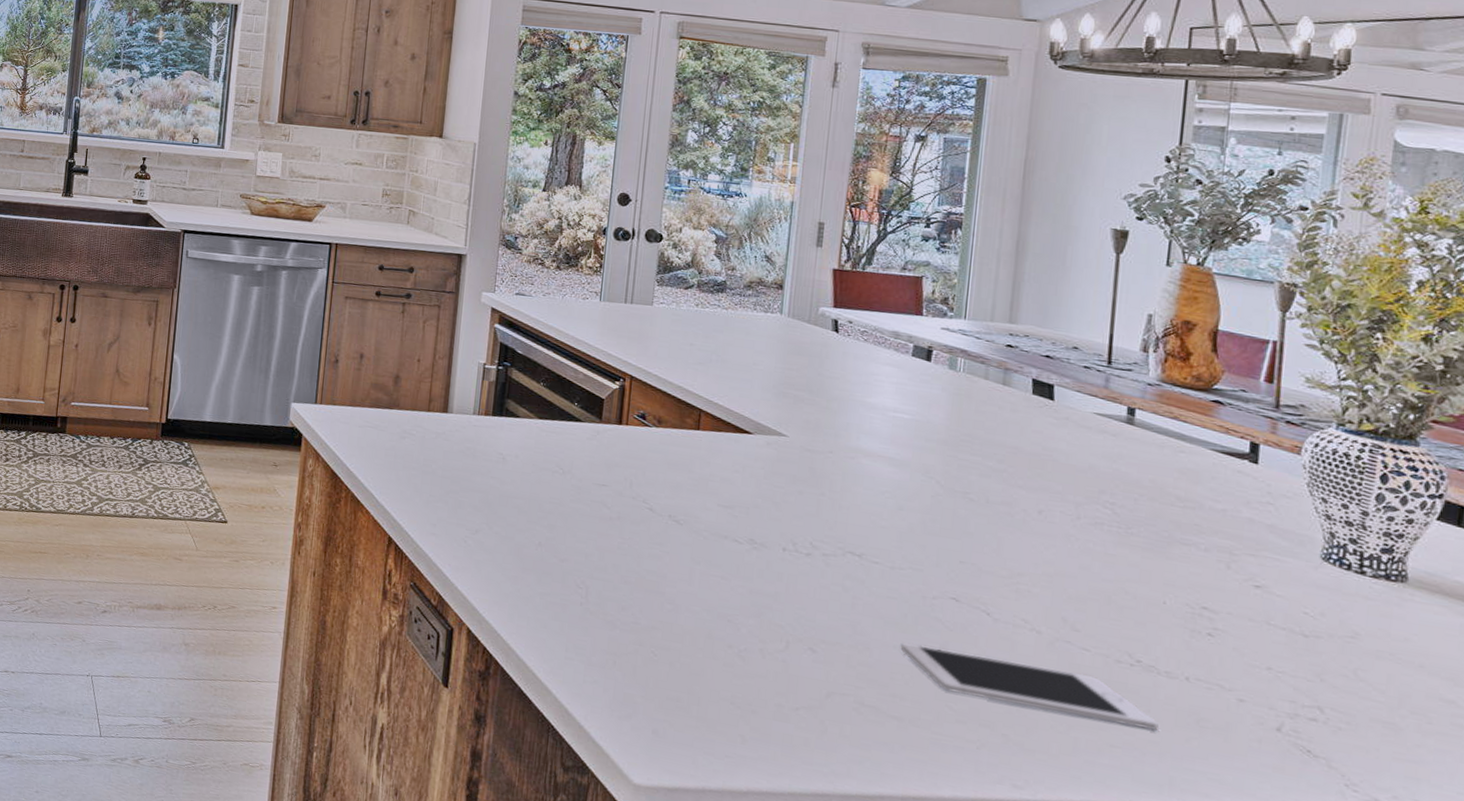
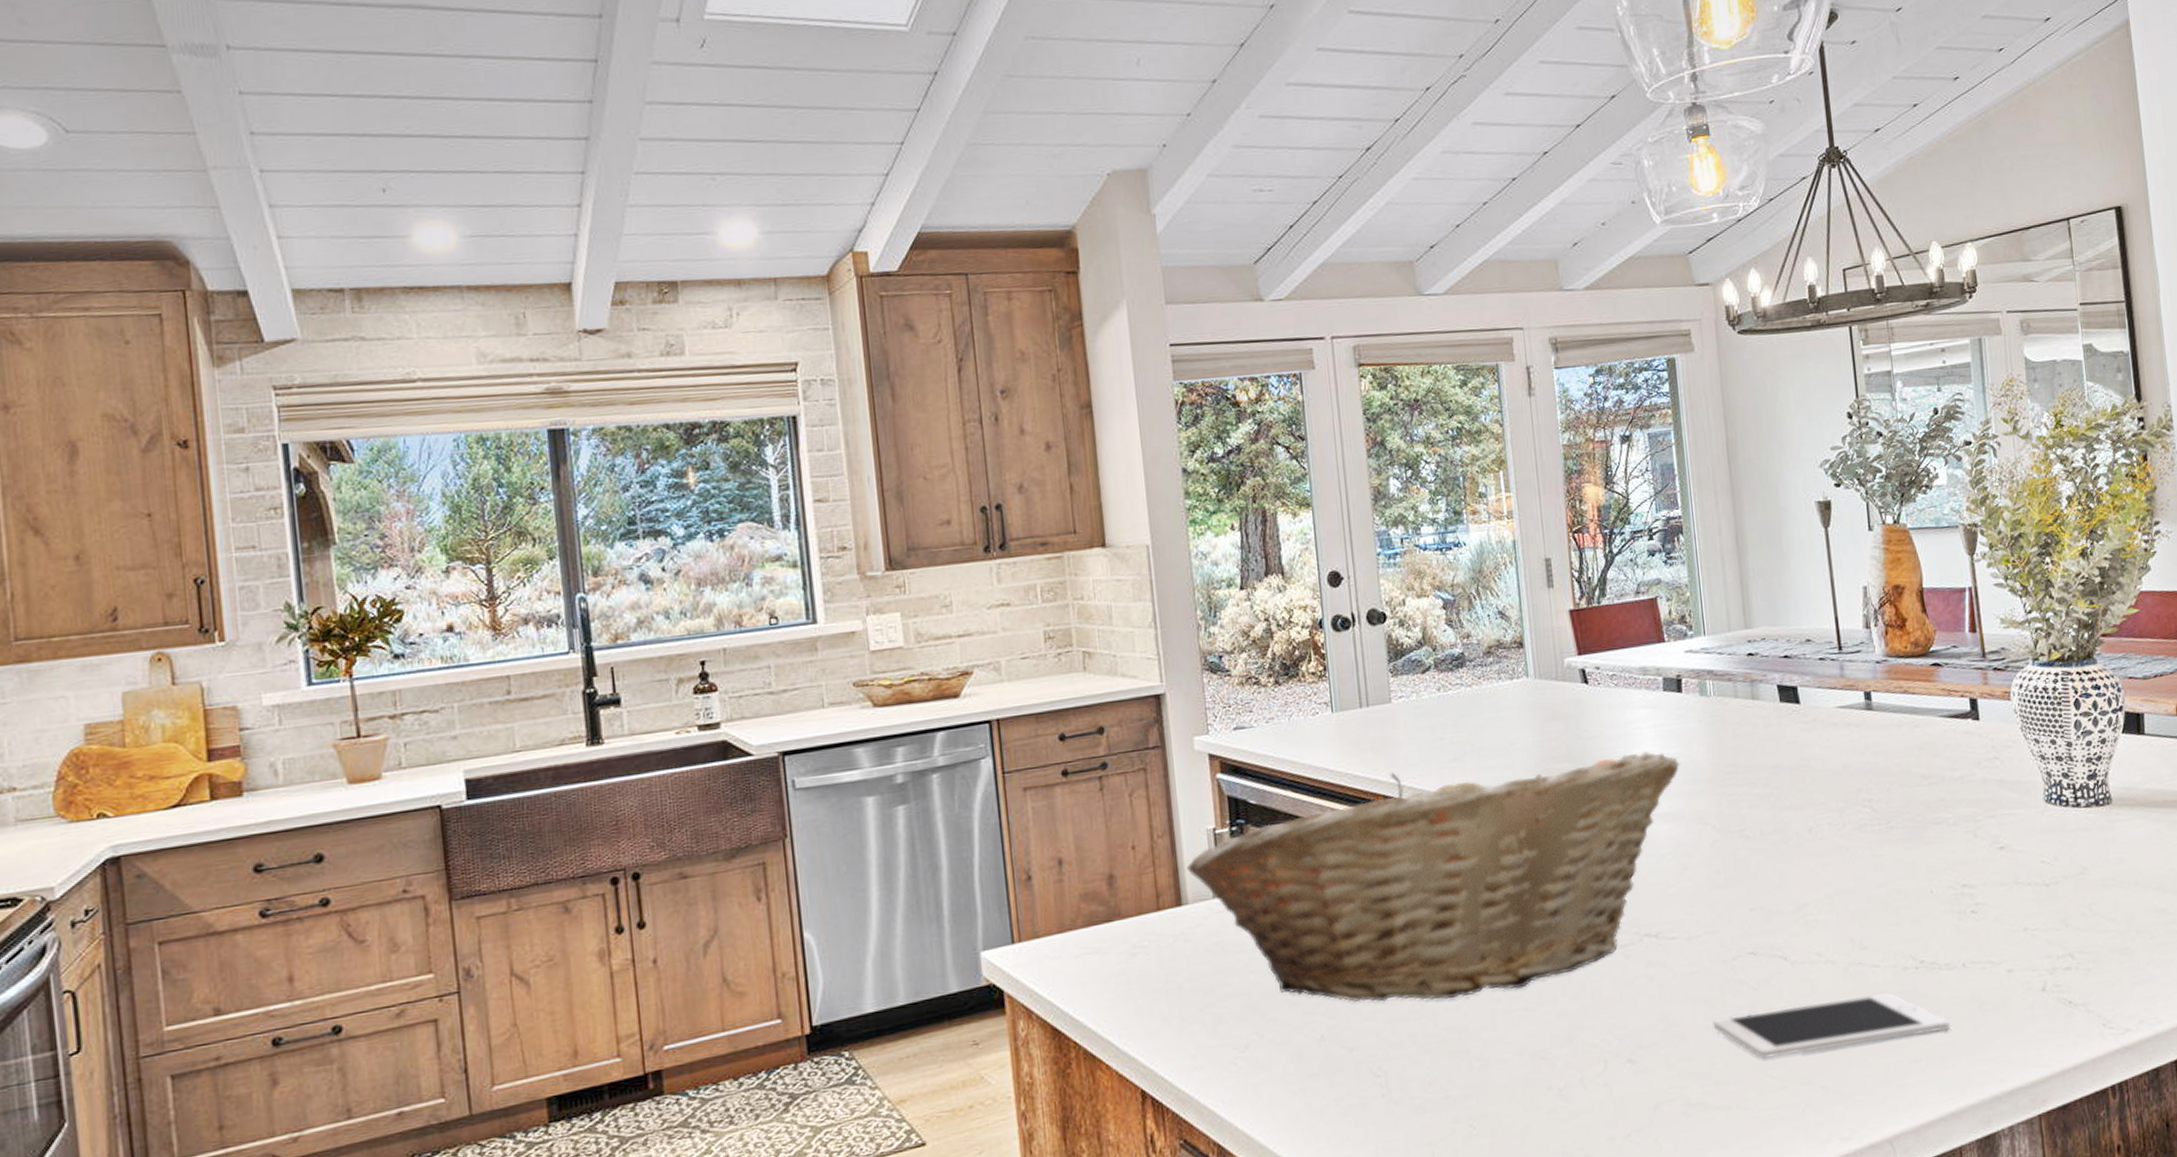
fruit basket: none [457,359,915,561] -> present [1187,751,1680,1002]

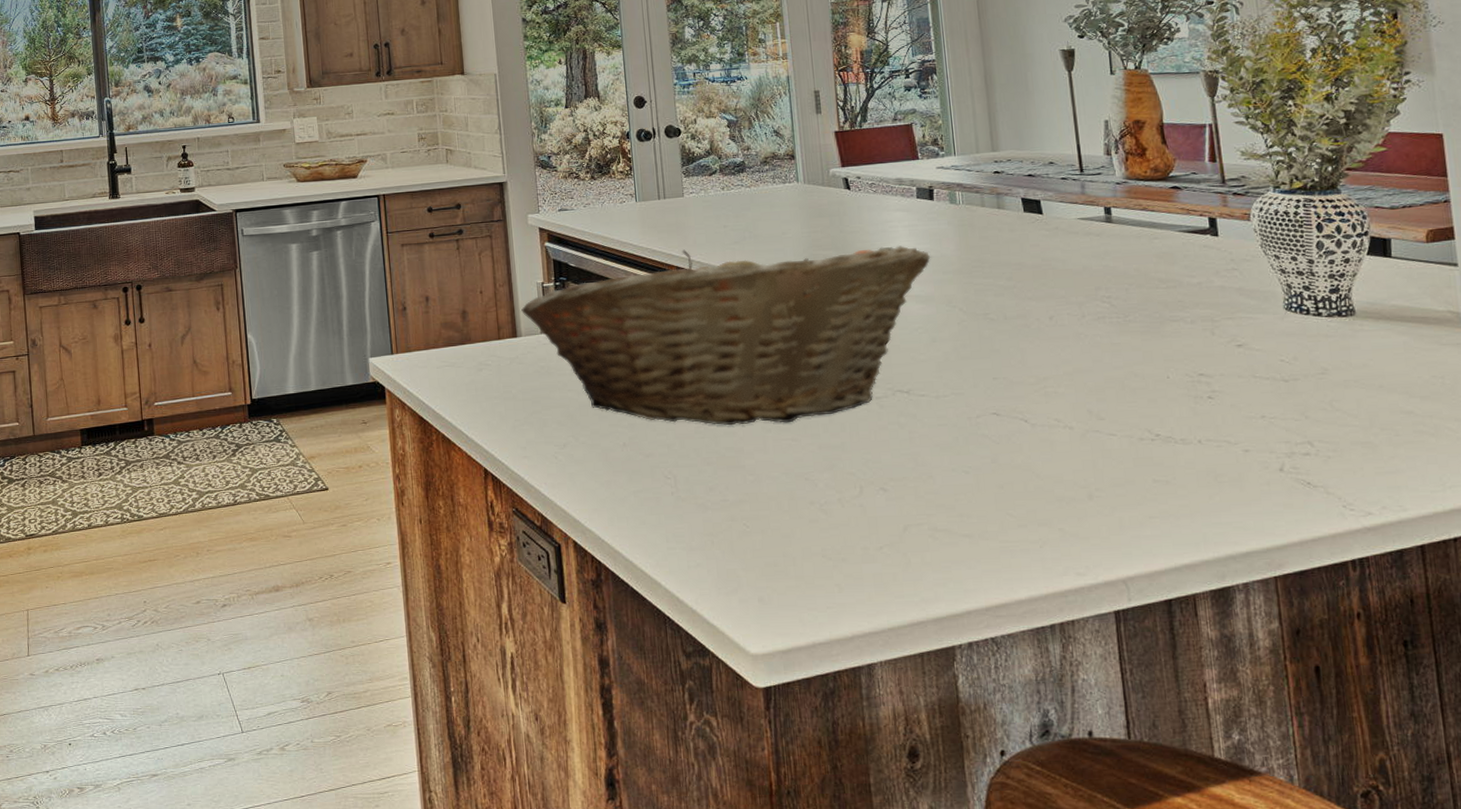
cell phone: present [1712,993,1950,1059] -> none [958,457,1185,500]

